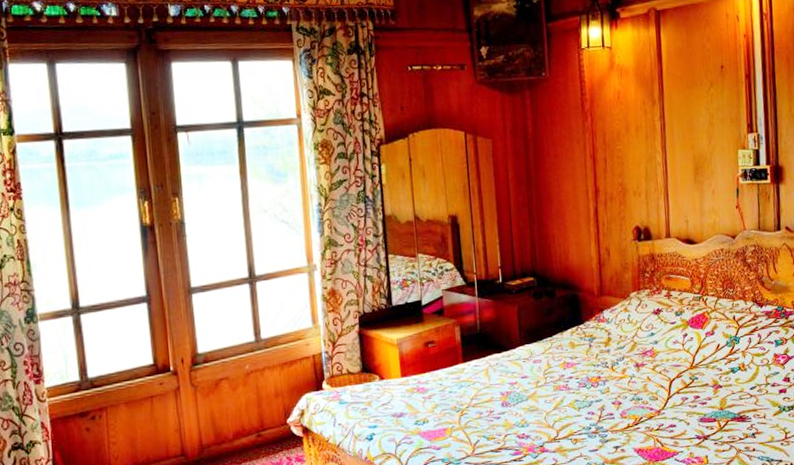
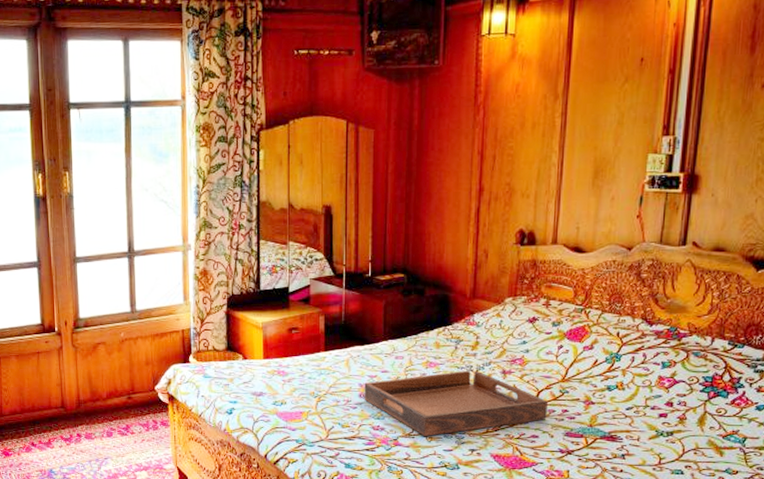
serving tray: none [505,367,681,439] -> present [364,370,547,436]

